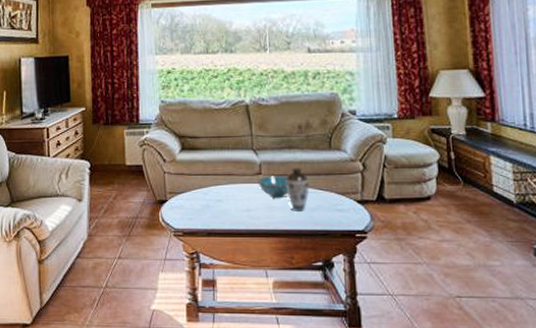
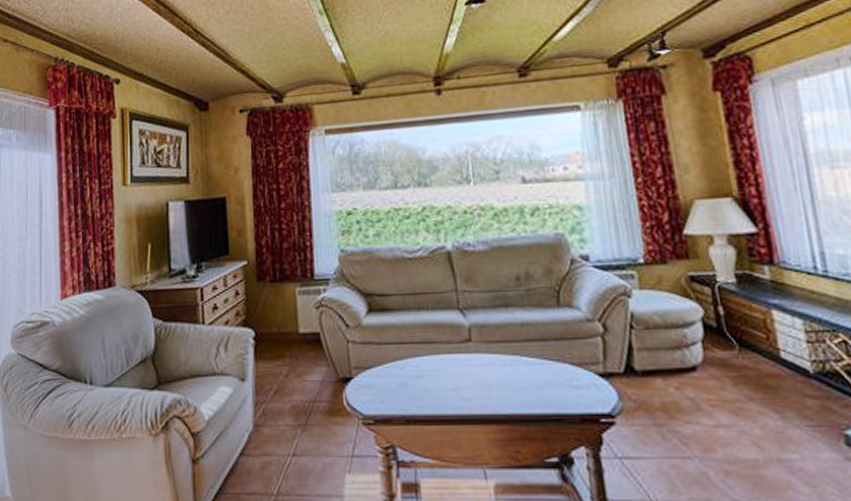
decorative bowl: present [257,176,289,199] -> none [467,342,509,373]
decorative vase: present [286,168,310,211] -> none [503,331,535,390]

